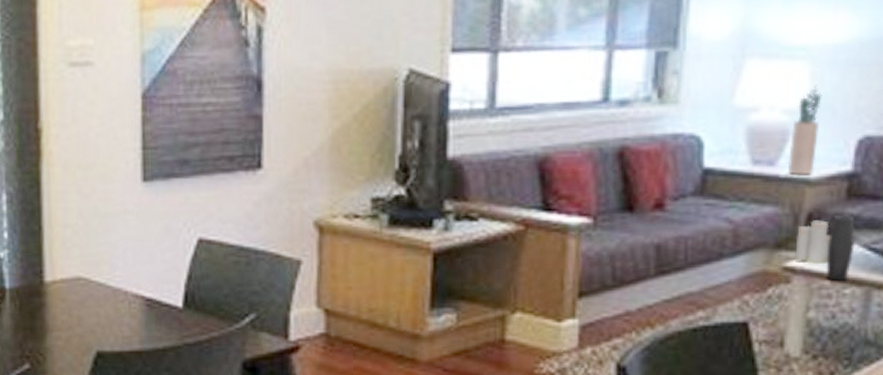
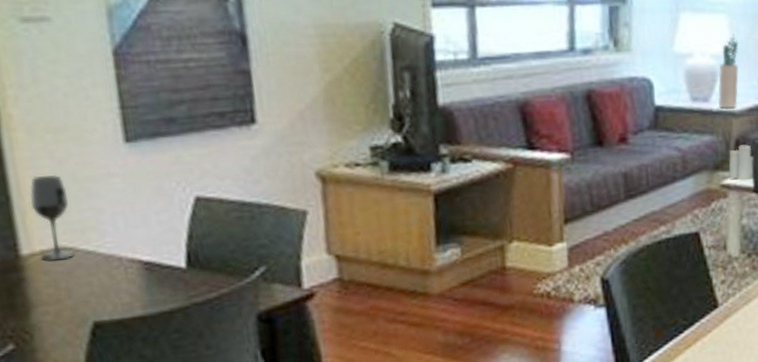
wine glass: none [57,209,89,289] -> present [29,175,75,261]

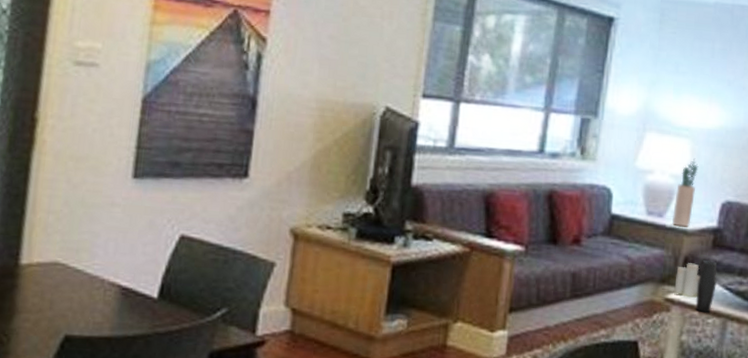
wine glass: present [29,175,75,261] -> none [36,197,74,274]

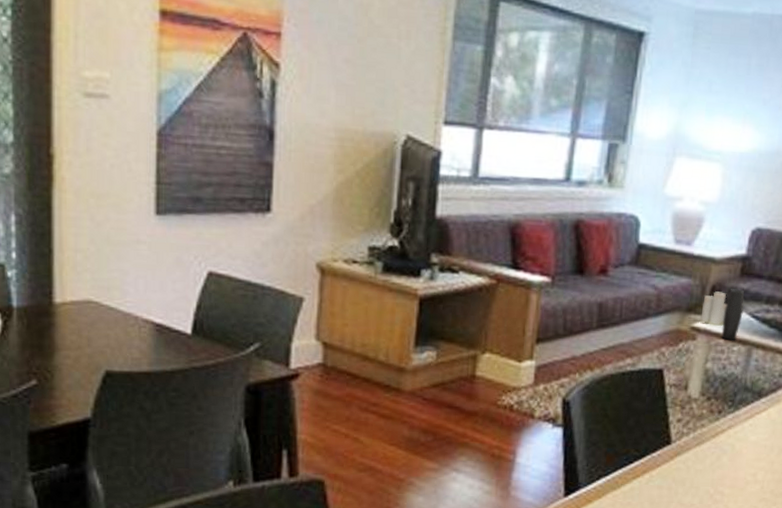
vase: present [672,158,699,227] -> none [700,183,729,256]

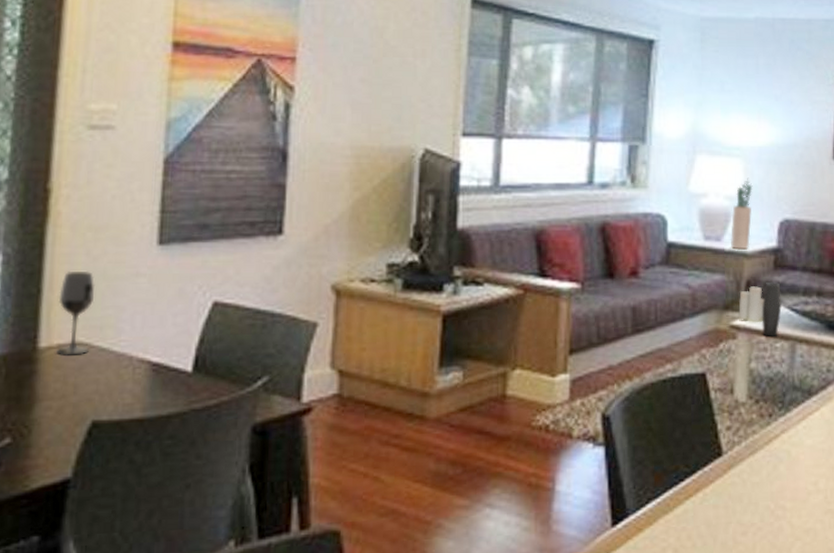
wine glass: none [68,235,101,312] -> present [56,272,96,356]
vase: none [700,183,729,256] -> present [731,177,753,250]

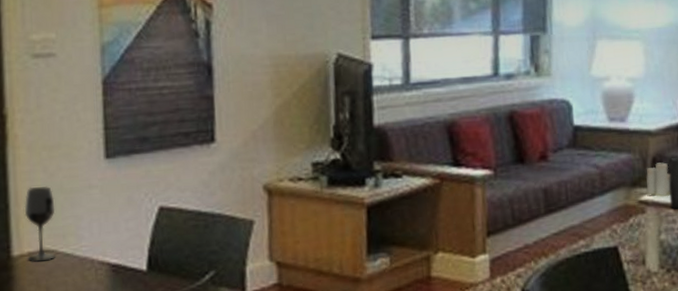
vase: present [731,177,753,250] -> none [634,58,654,129]

